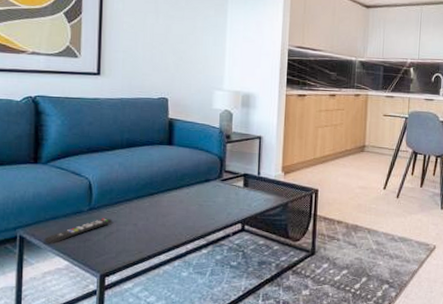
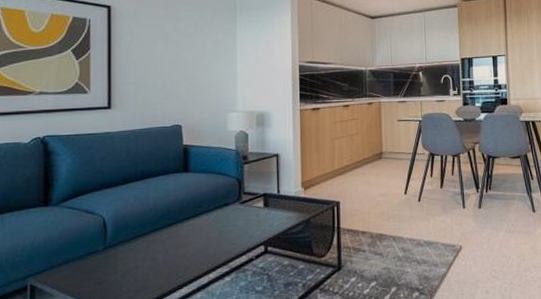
remote control: present [44,218,113,245] -> none [57,255,130,291]

